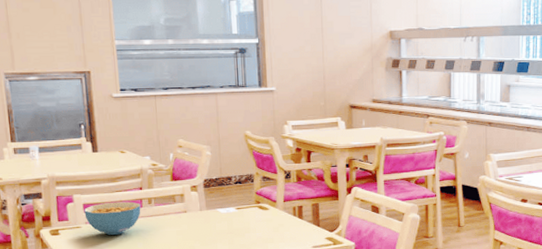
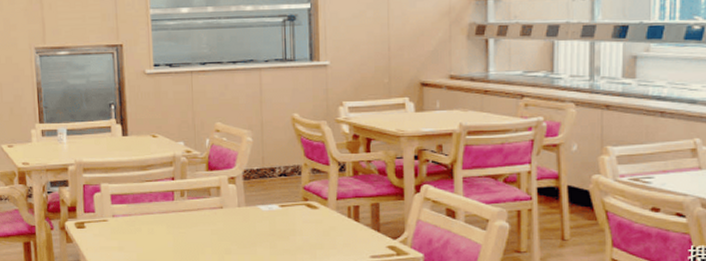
cereal bowl: present [84,201,141,236] -> none [111,193,172,232]

